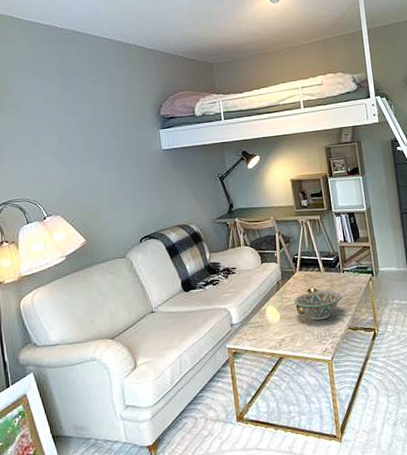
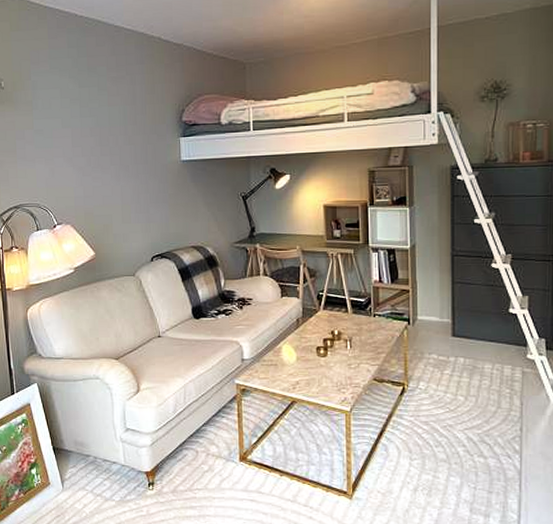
decorative bowl: present [294,290,342,321] -> none [314,334,370,367]

